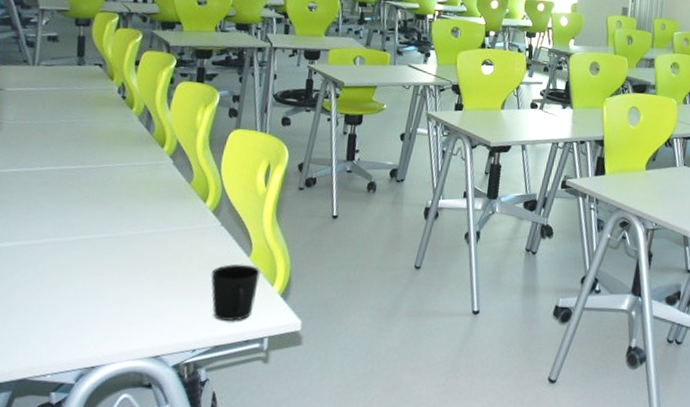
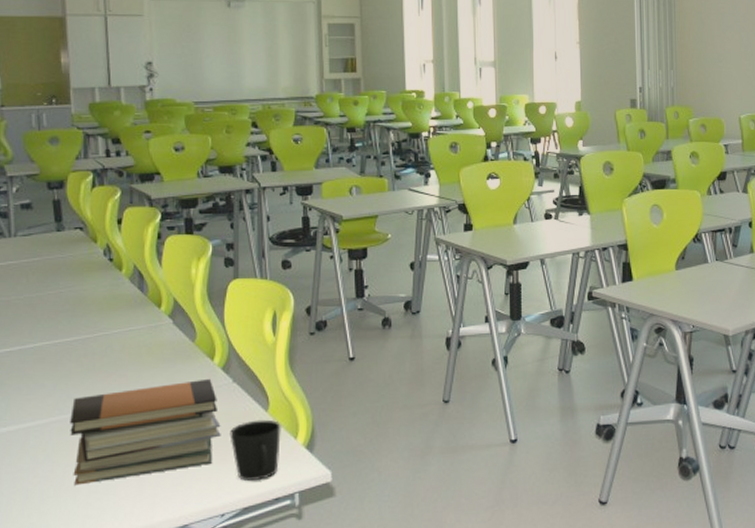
book stack: none [58,219,205,306] -> present [70,378,221,486]

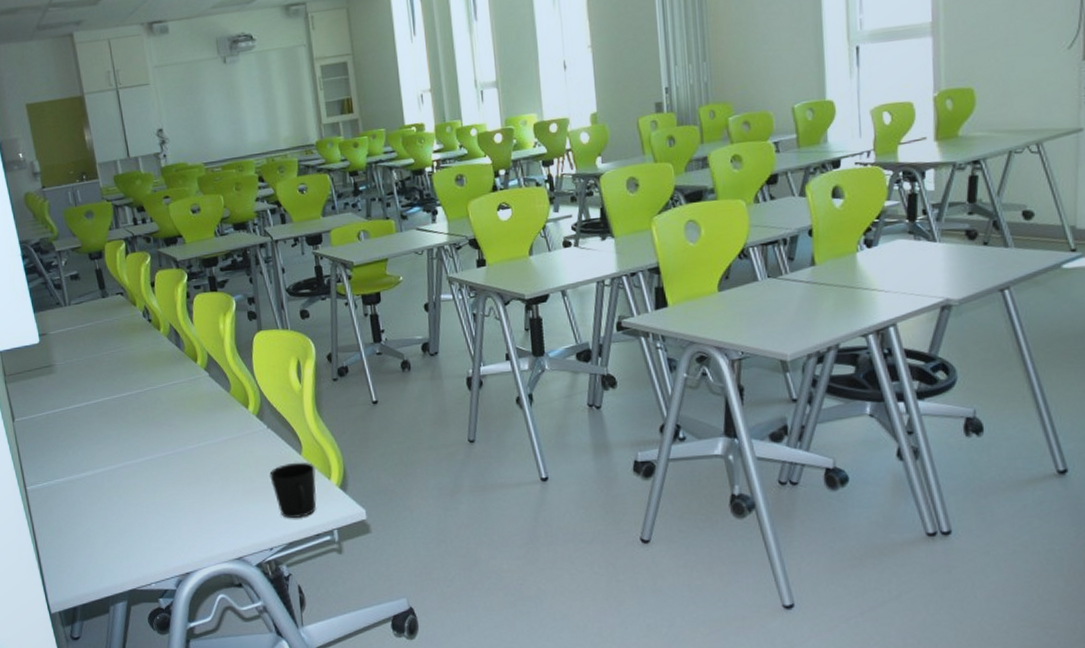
book stack: present [70,378,221,486] -> none [134,425,262,522]

